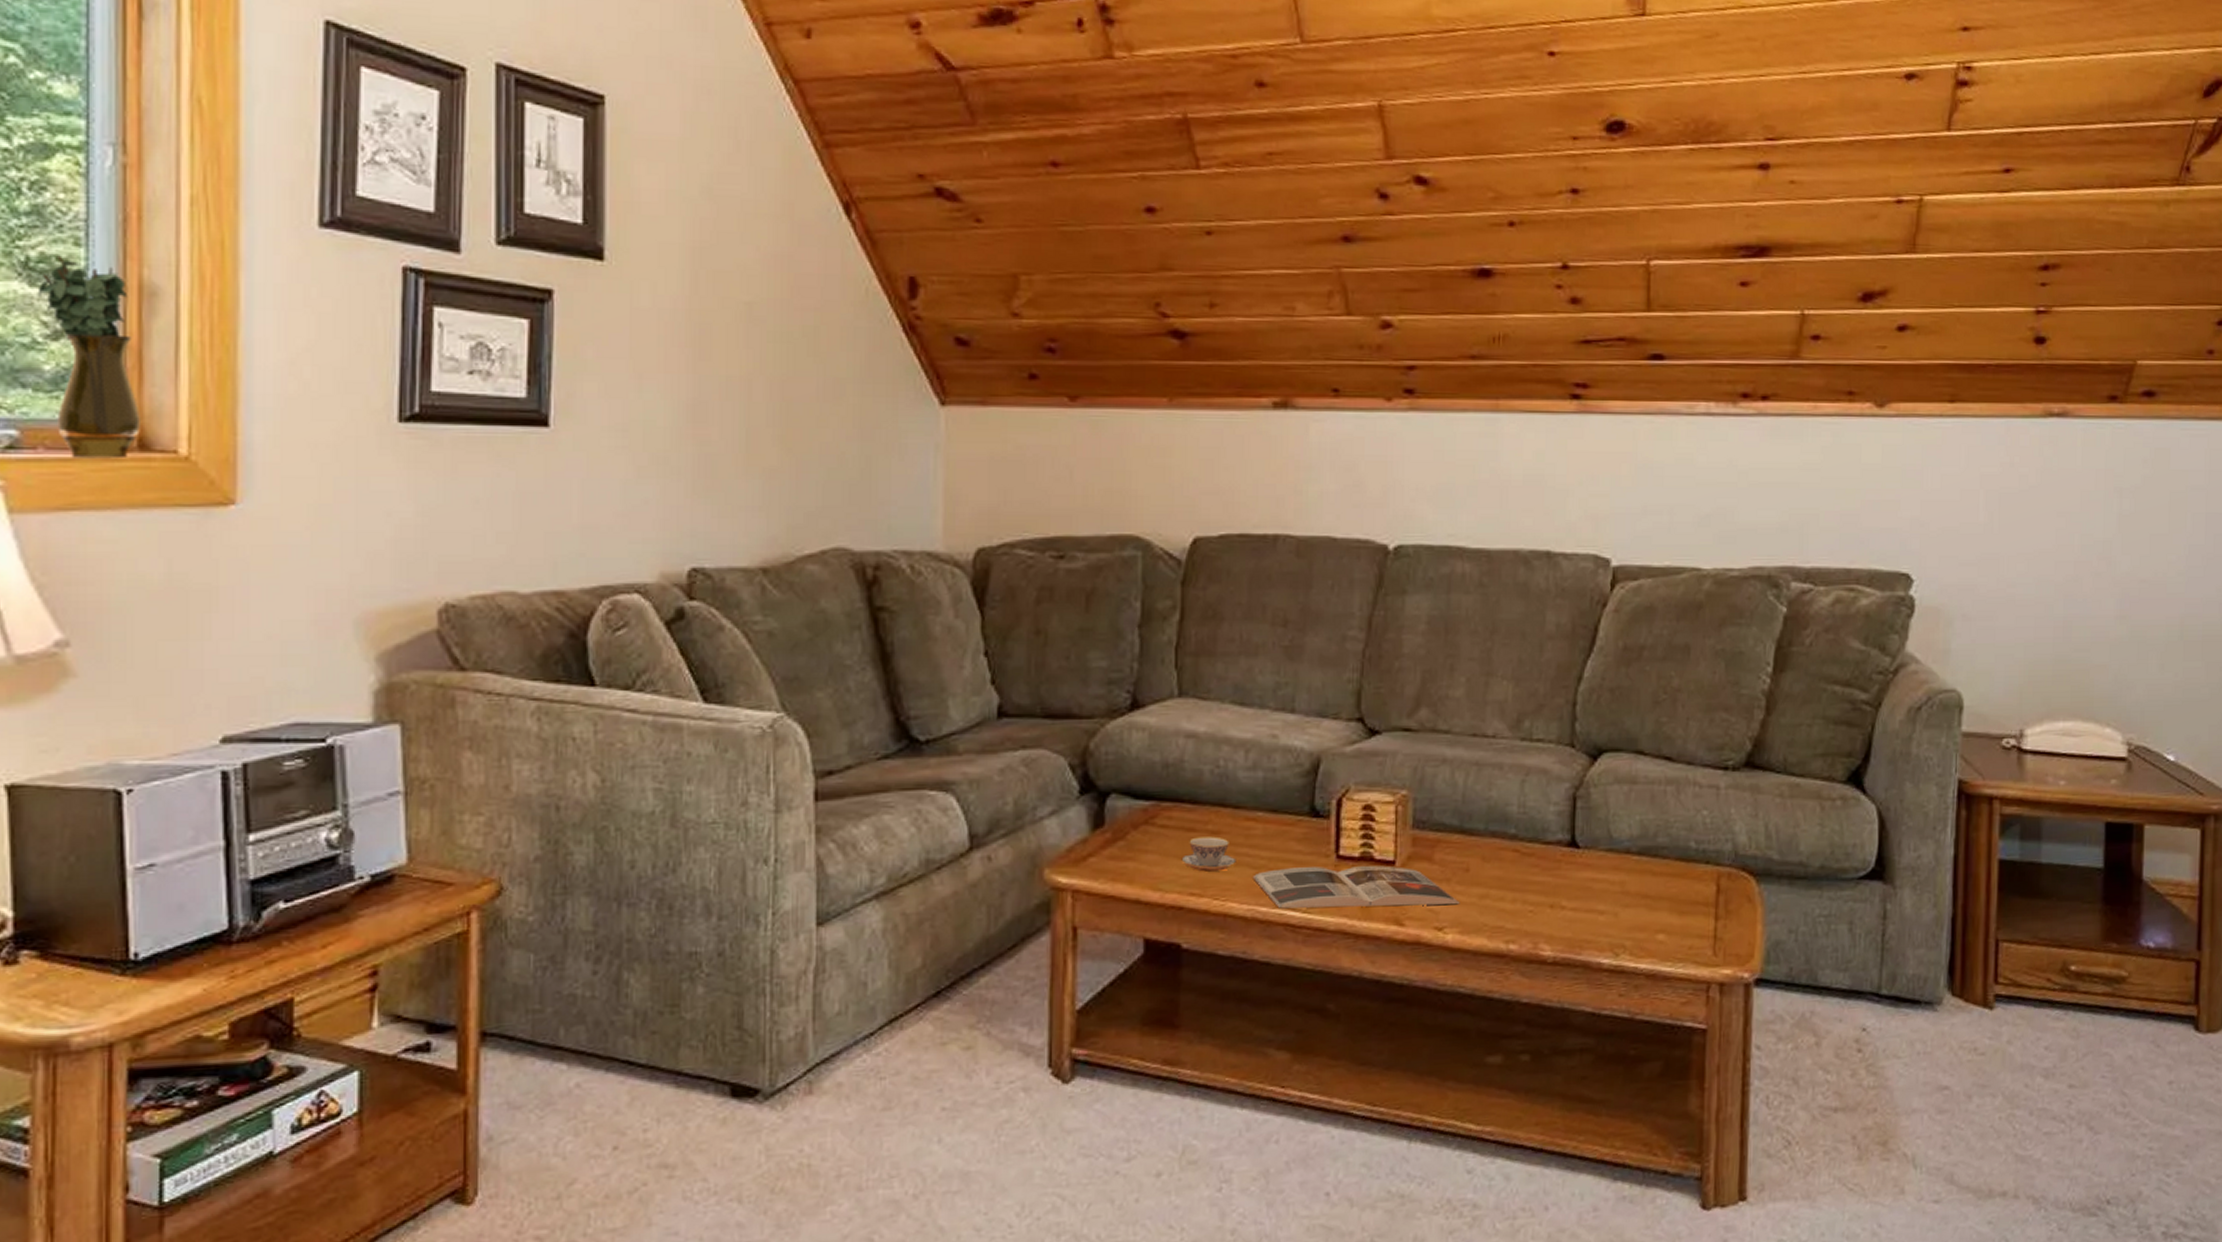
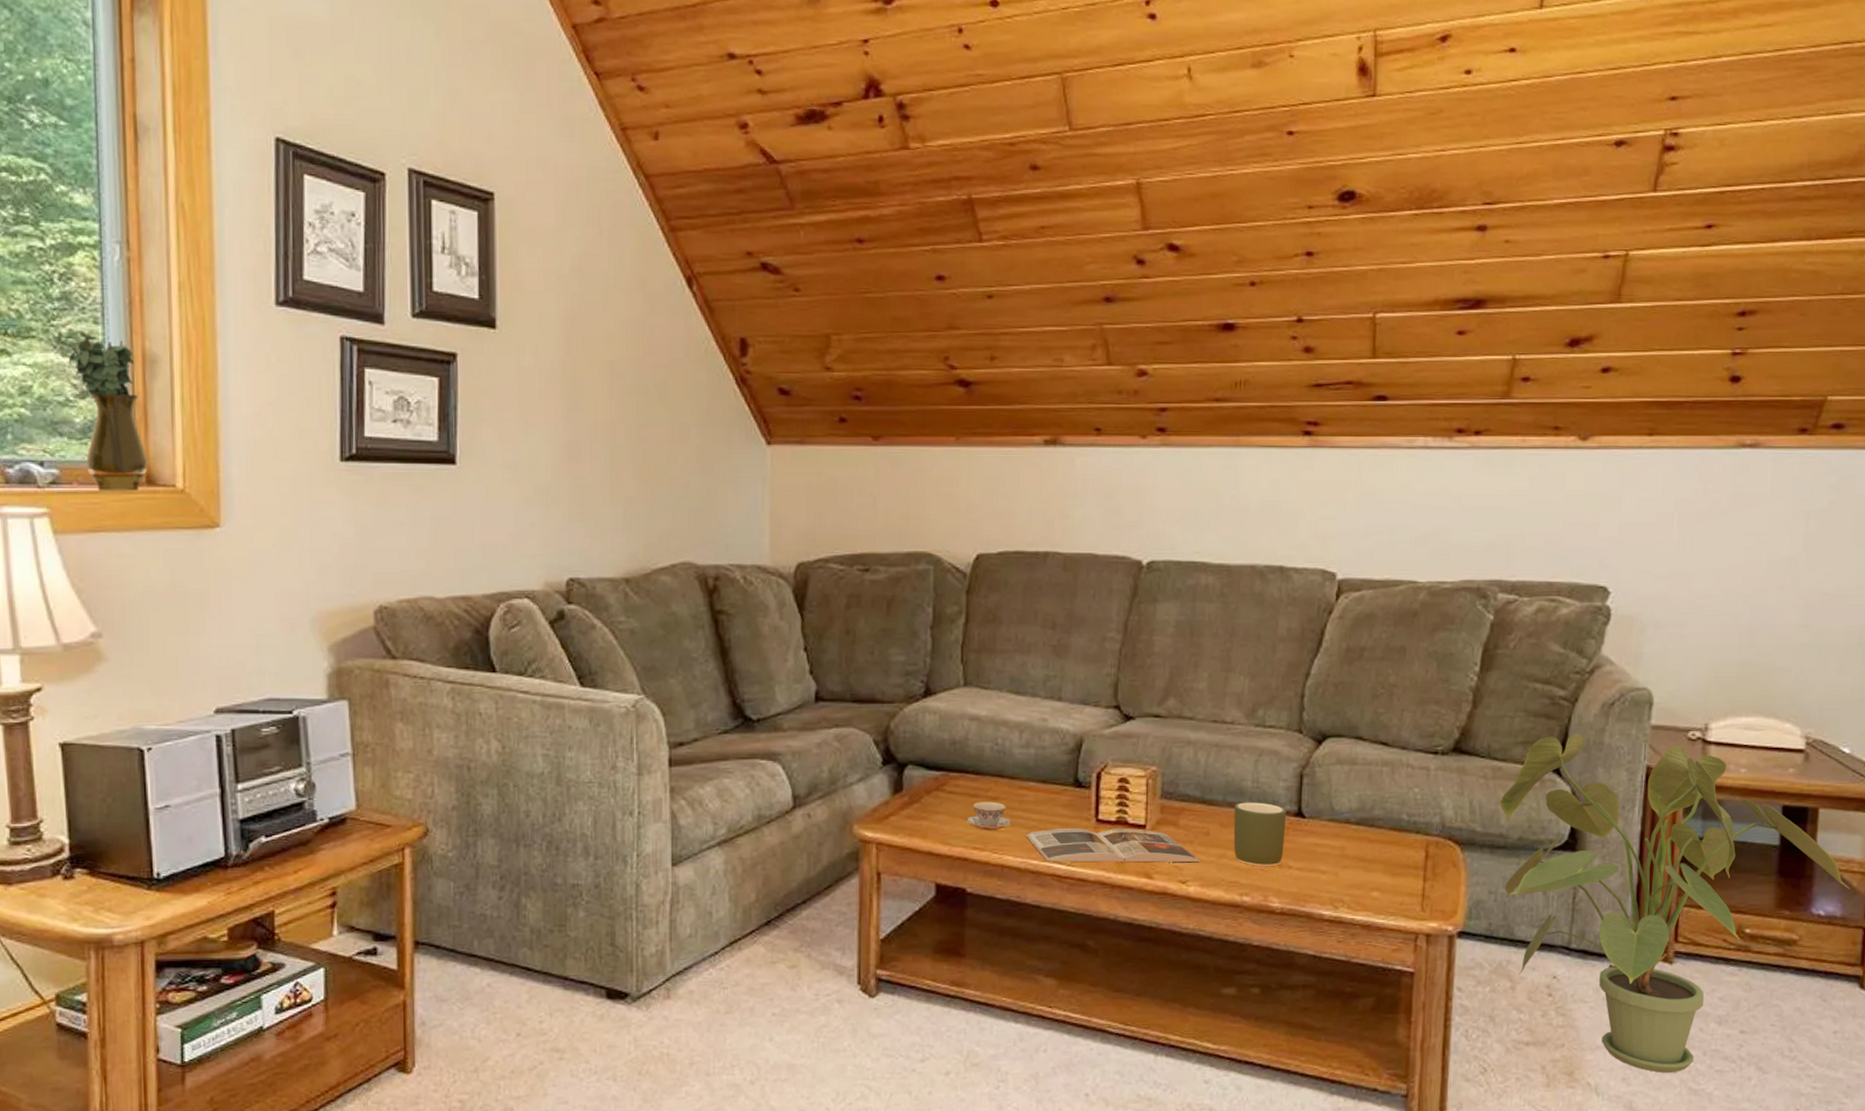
mug: none [1497,830,1558,908] -> present [1233,802,1287,867]
house plant: none [1798,743,2180,1138] -> present [1500,734,1850,1073]

